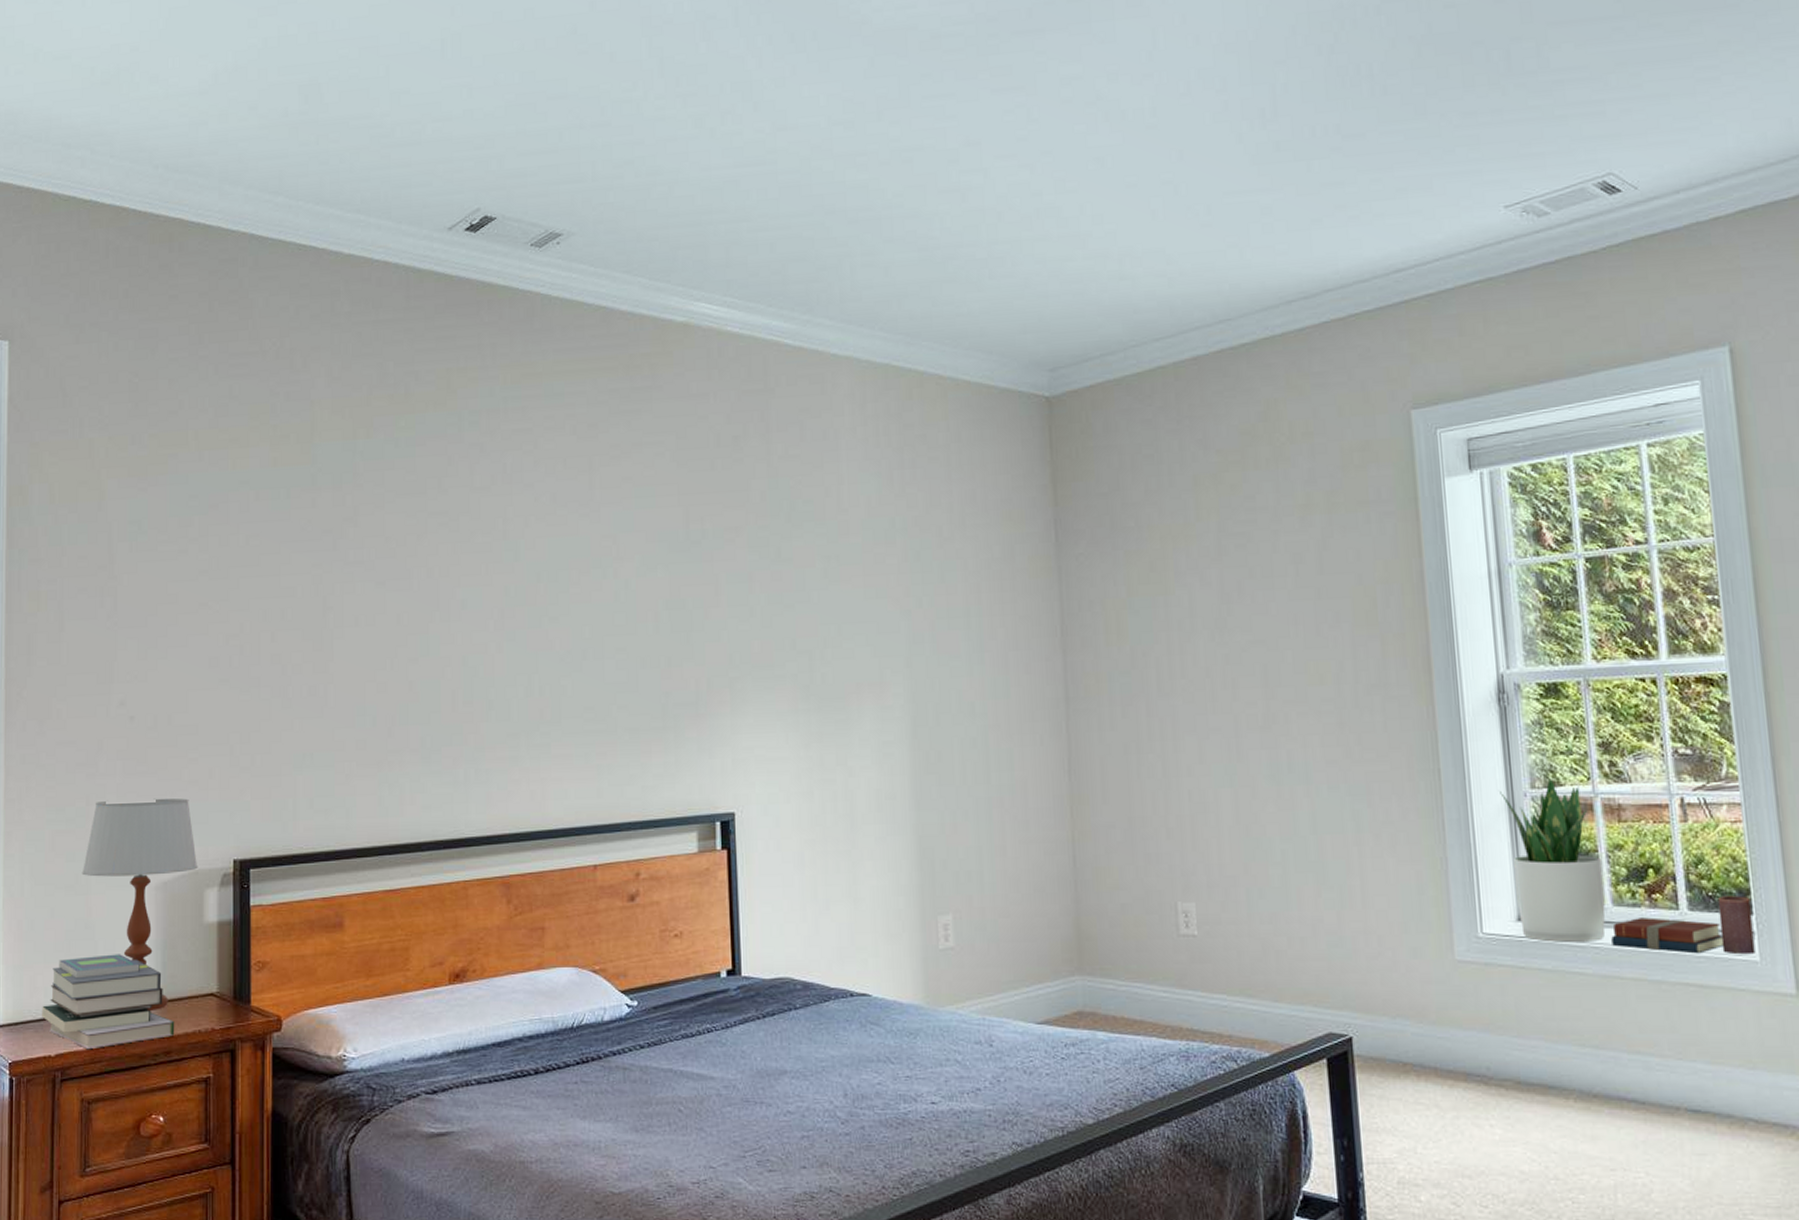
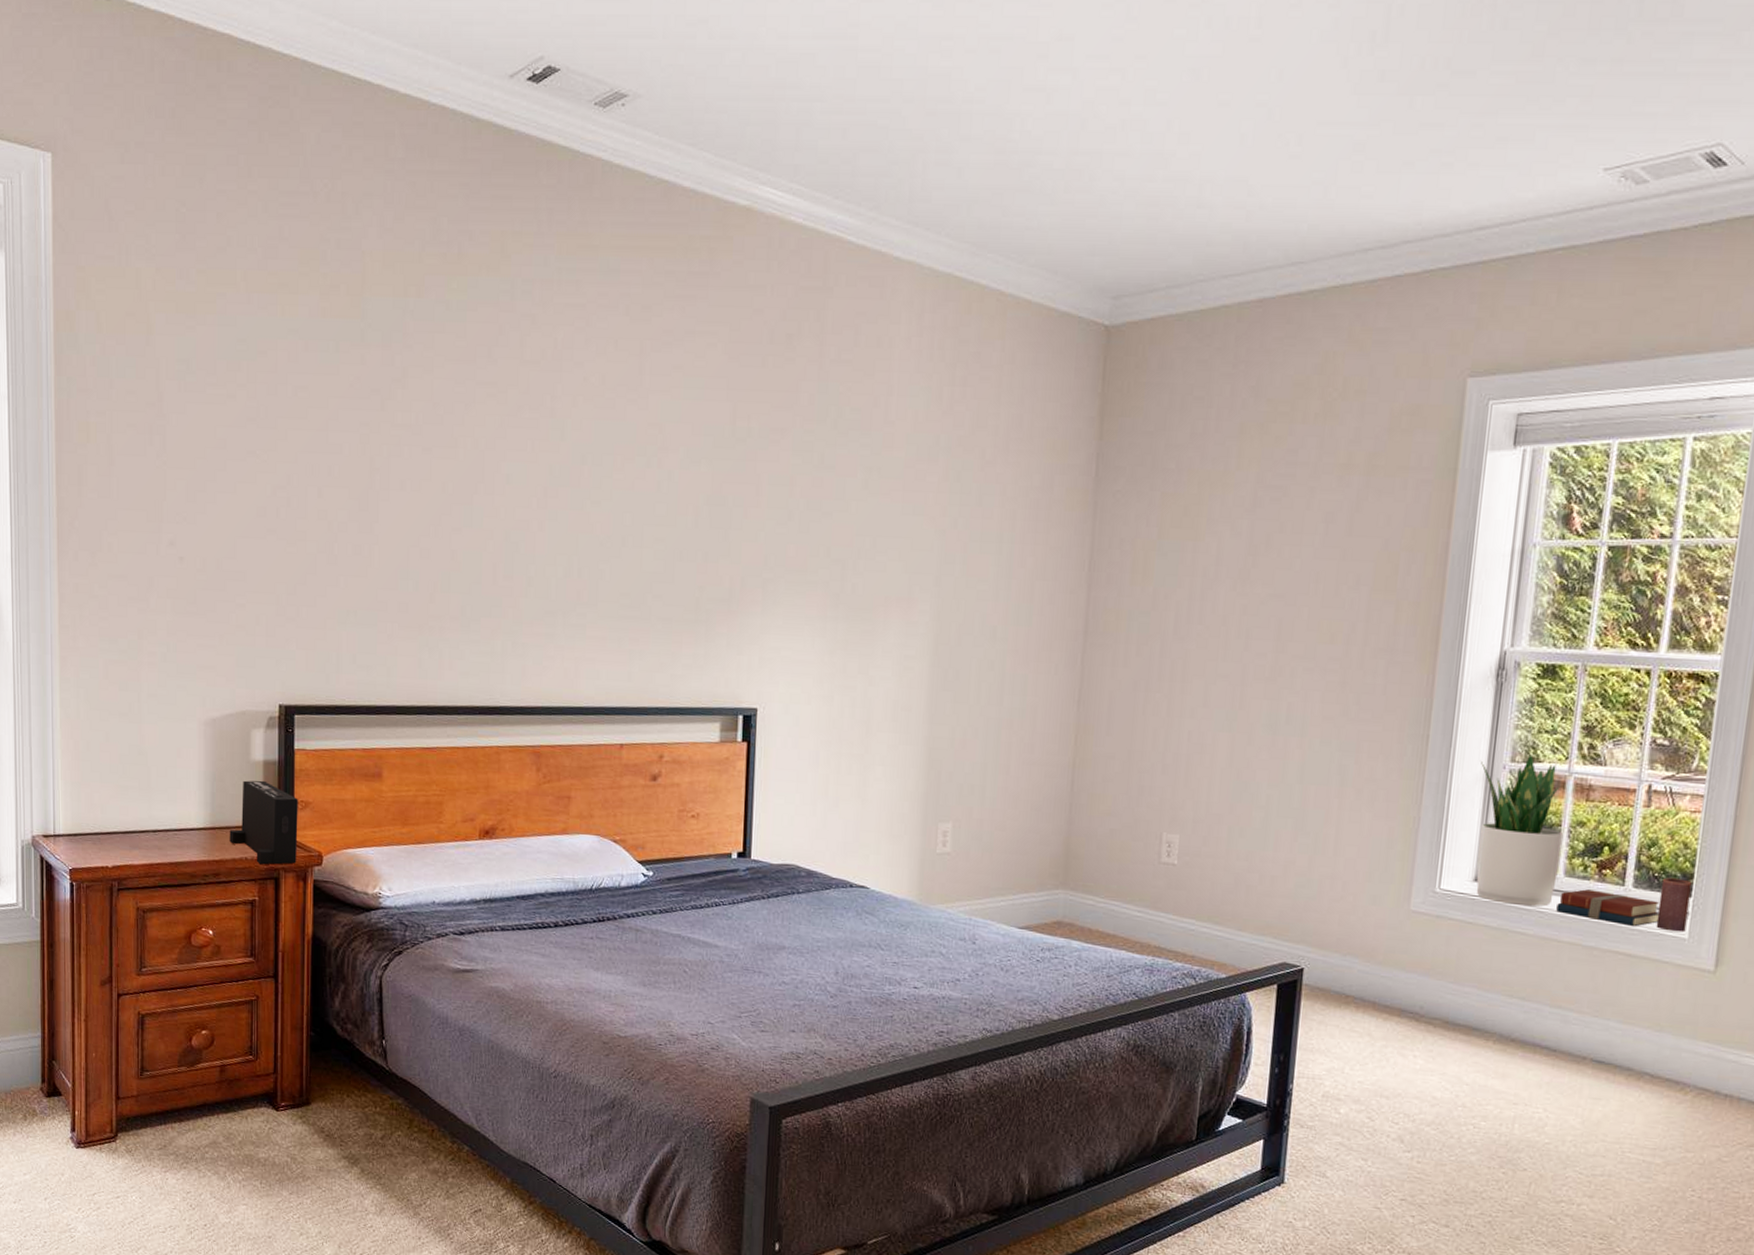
books: present [42,954,175,1050] -> none [99,780,223,865]
table lamp: present [81,798,198,1012] -> none [134,636,246,836]
alarm clock: none [181,943,255,1037] -> present [229,780,298,865]

